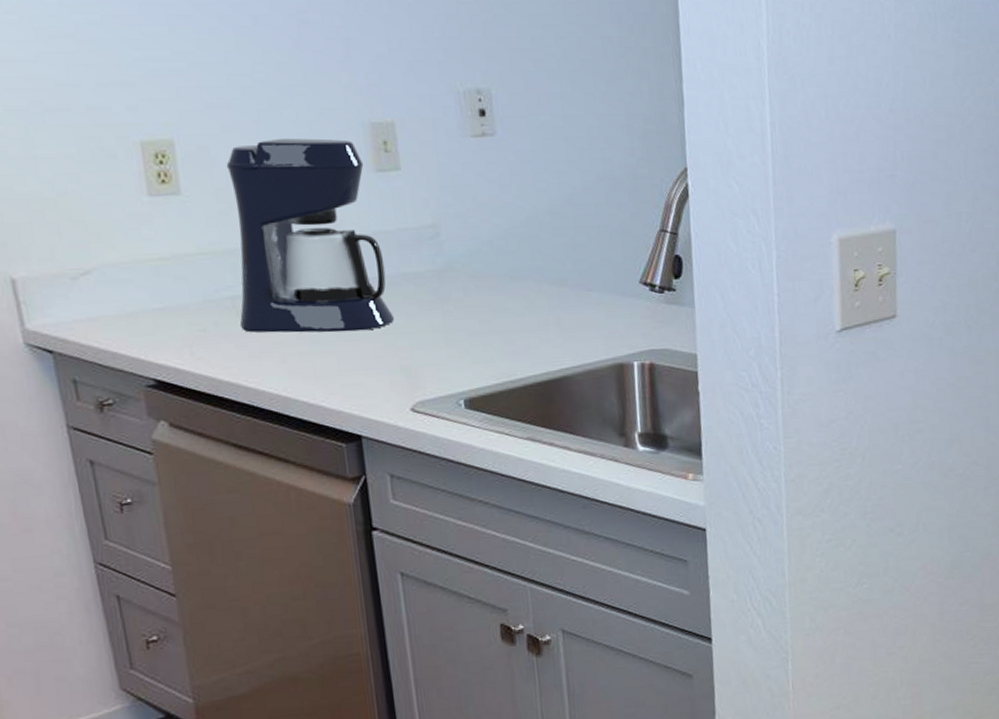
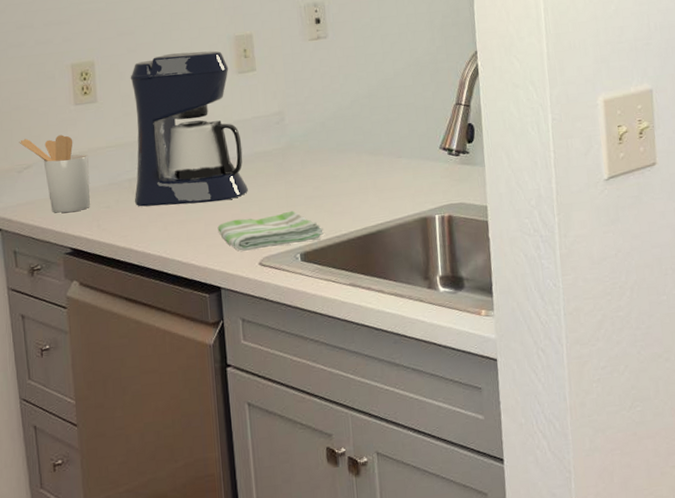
utensil holder: none [70,234,178,334] -> present [19,135,90,213]
dish towel: none [354,347,494,393] -> present [217,210,324,251]

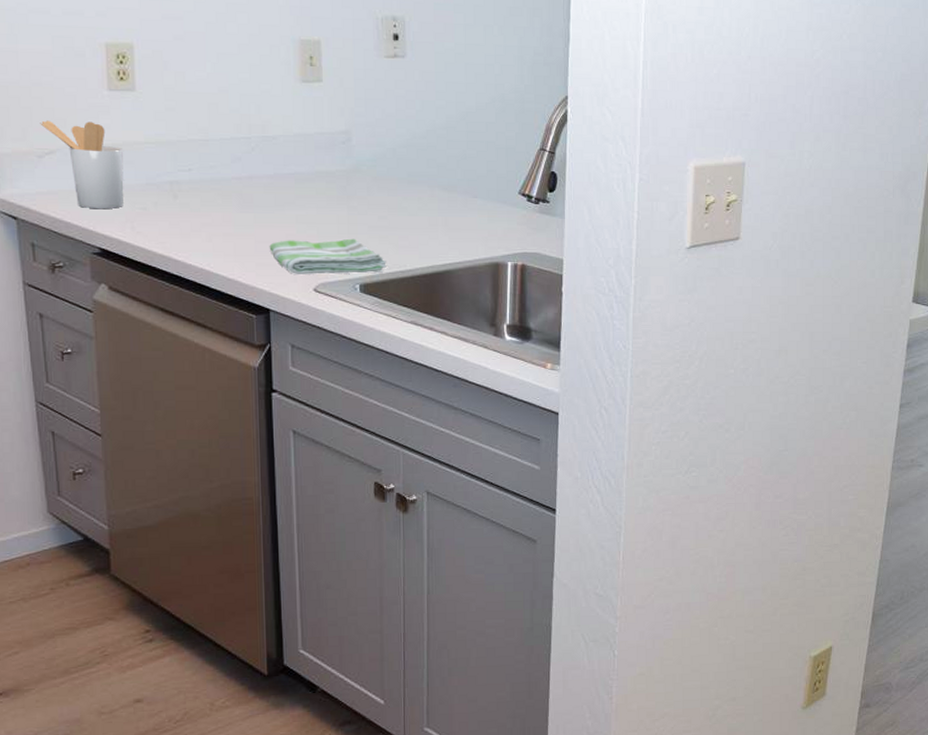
coffee maker: present [130,50,248,207] -> none [175,48,306,219]

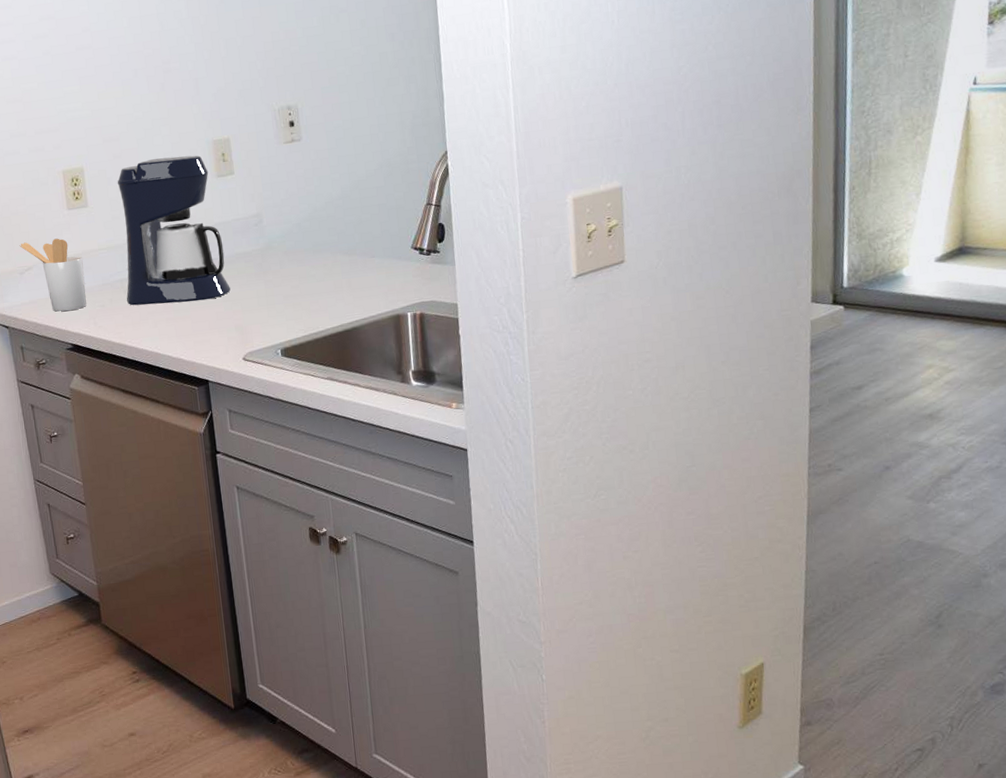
coffee maker: none [175,48,306,219] -> present [117,155,230,306]
dish towel: present [269,238,387,274] -> none [203,309,302,347]

